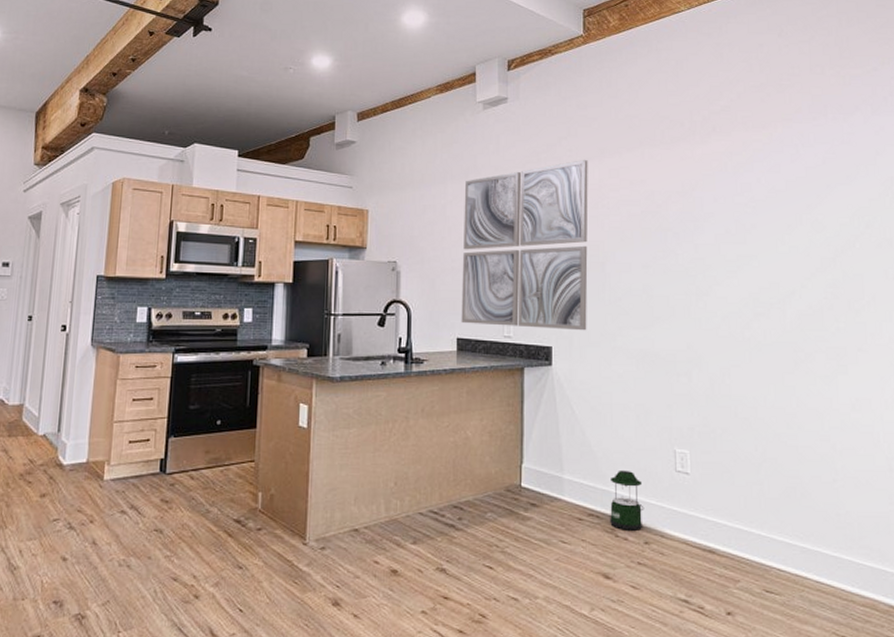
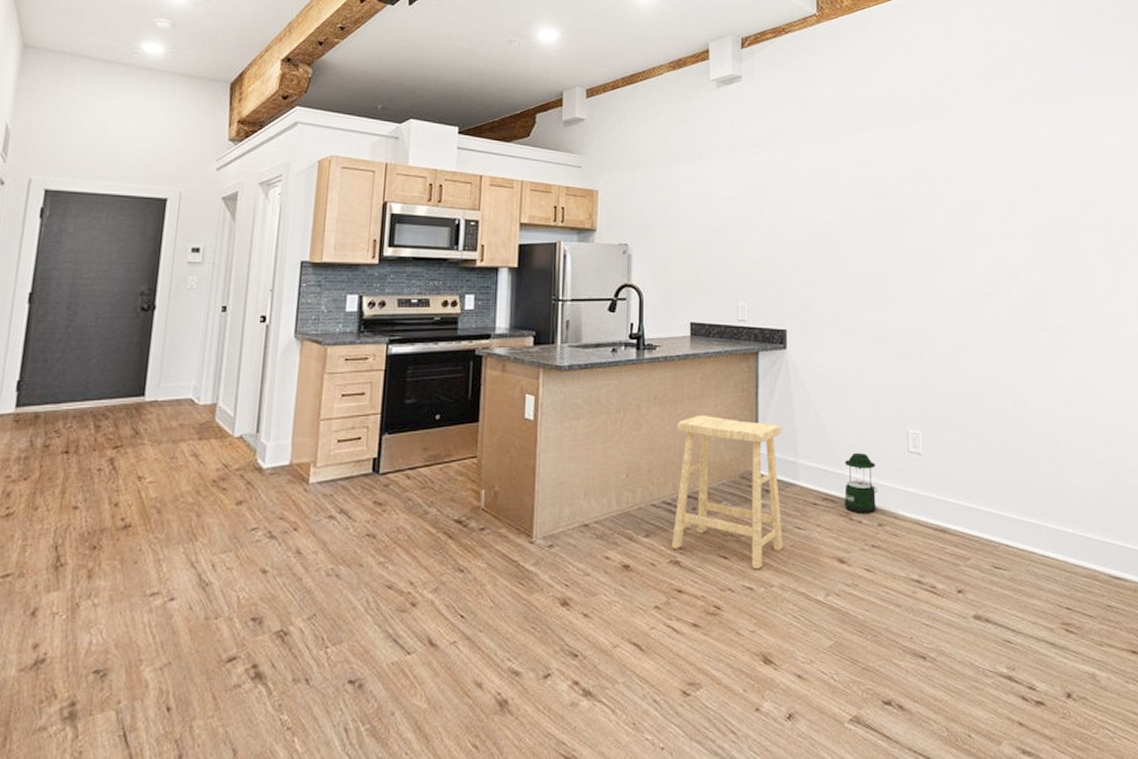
stool: none [438,427,548,581] -> present [672,414,783,570]
wall art: present [461,159,588,331] -> none [695,139,822,313]

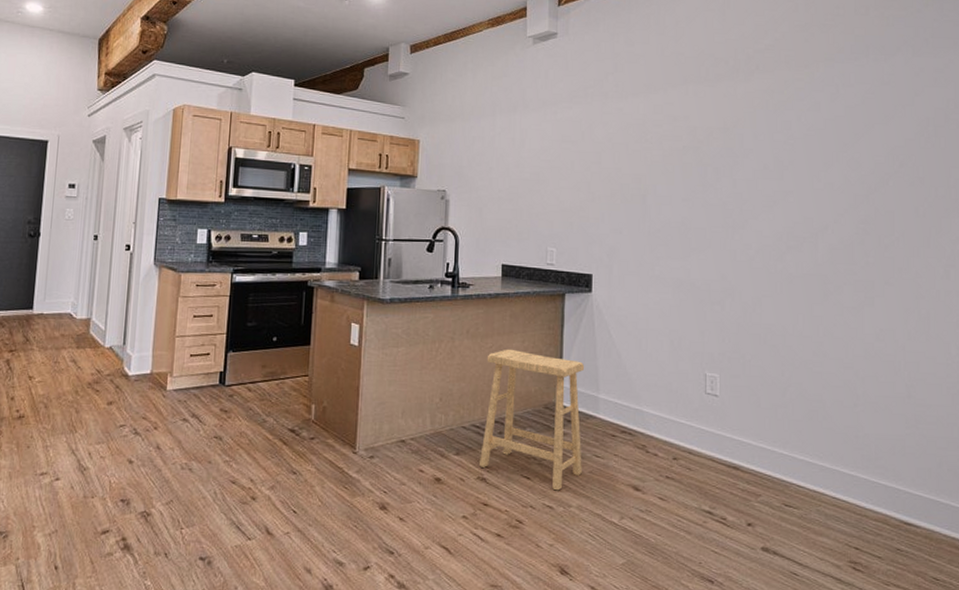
lantern: present [844,452,878,513] -> none [642,391,674,447]

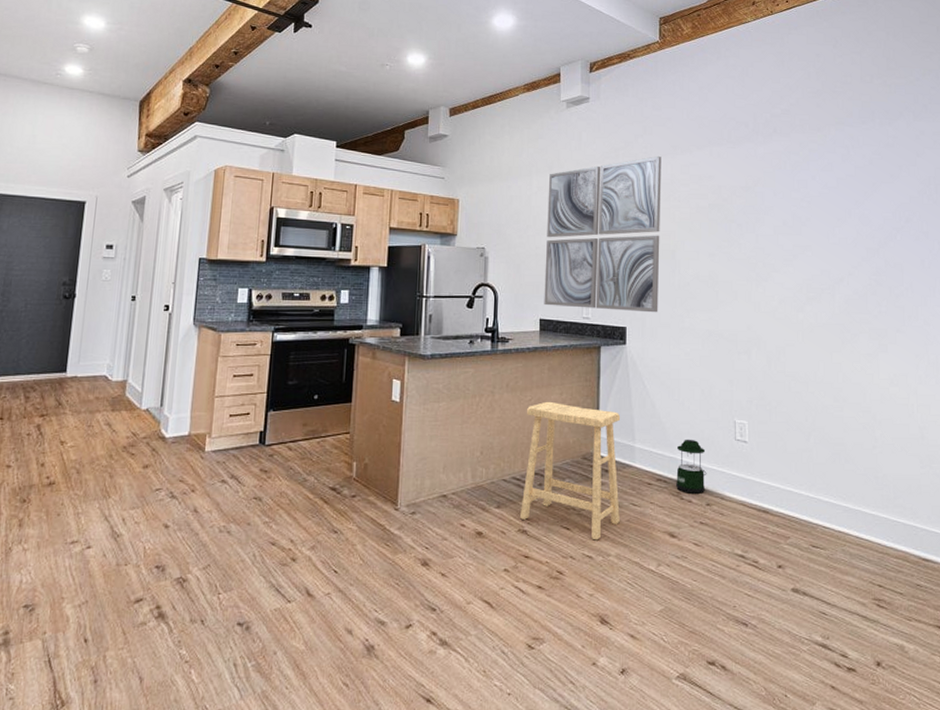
wall art: none [506,94,633,260] -> present [544,155,662,313]
lantern: none [642,391,674,447] -> present [676,439,707,494]

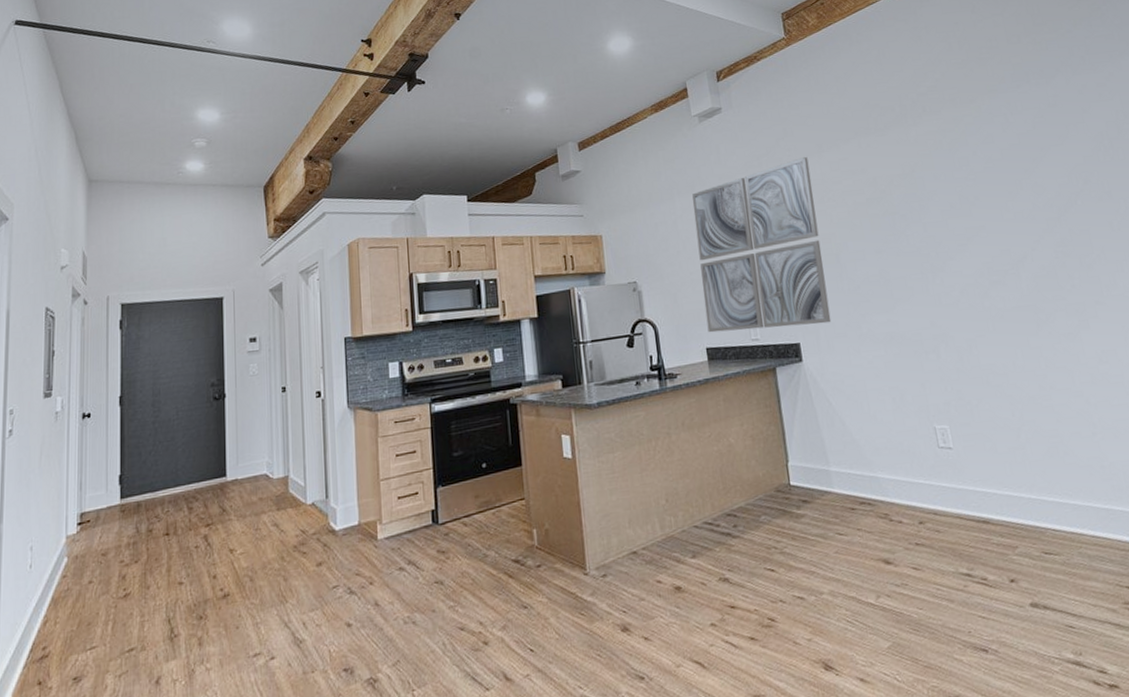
stool: present [520,401,621,540] -> none [707,434,828,579]
lantern: present [676,439,707,494] -> none [877,453,915,514]

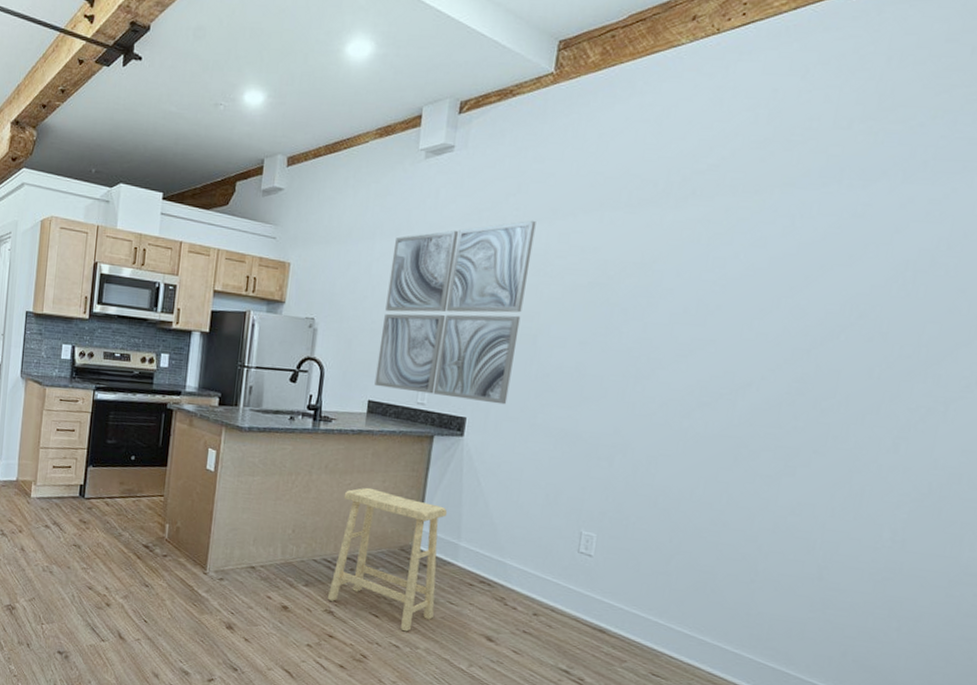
stool: none [707,434,828,579] -> present [328,487,448,632]

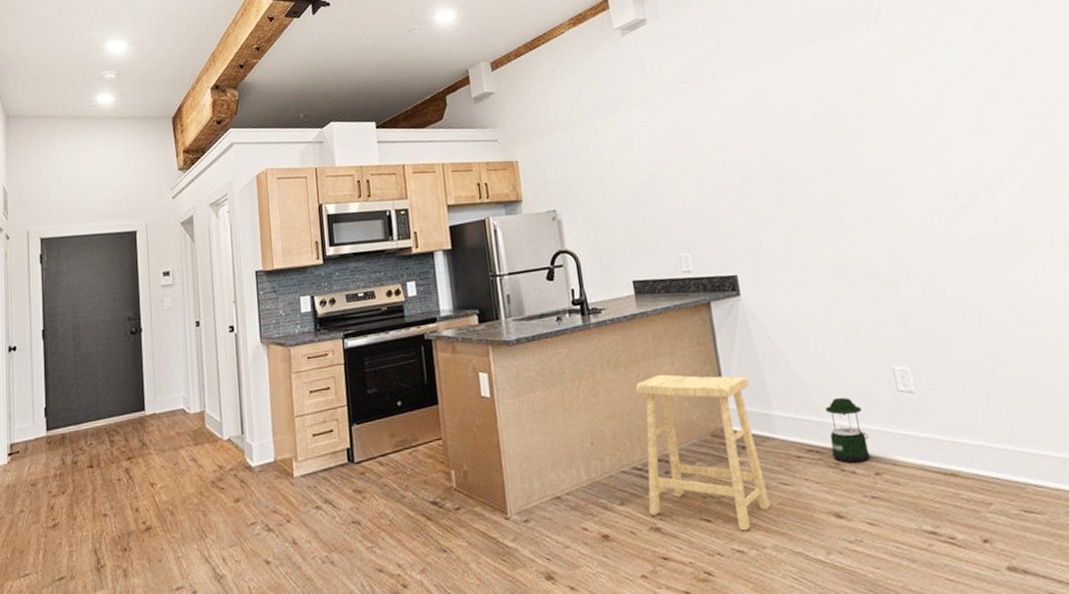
wall art: present [374,220,536,405] -> none [615,69,773,265]
lantern: none [501,544,541,602] -> present [826,397,870,463]

